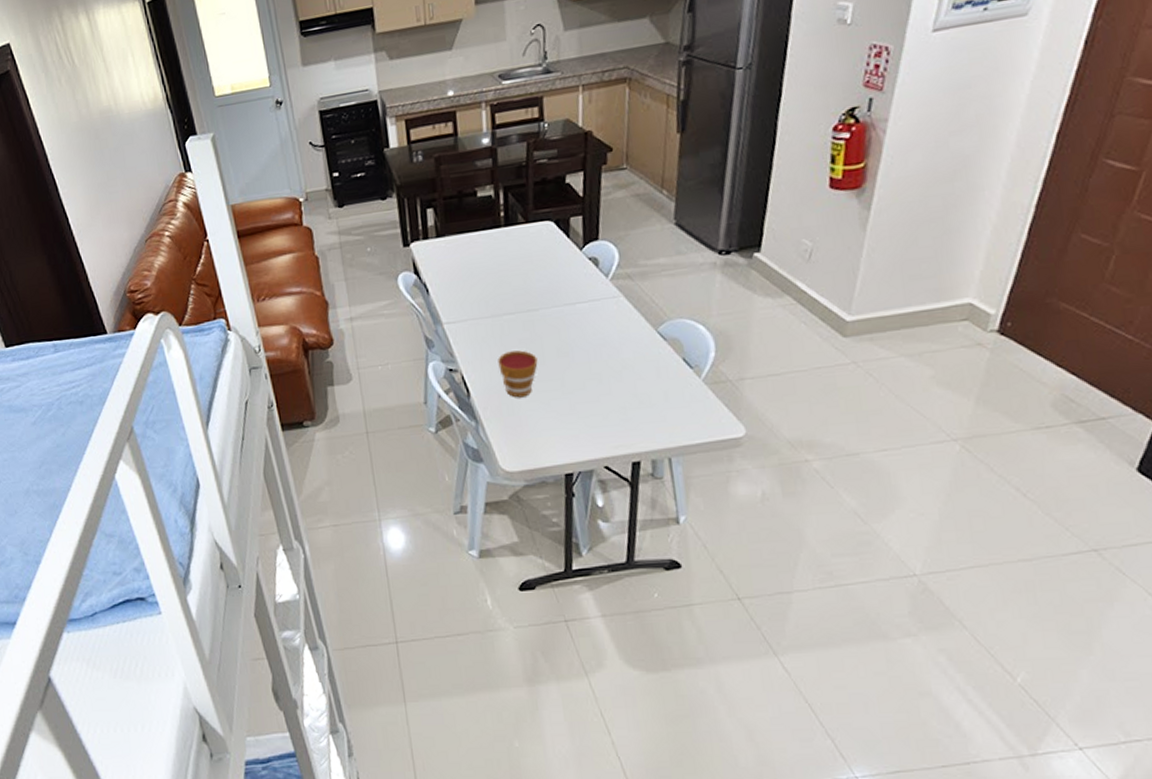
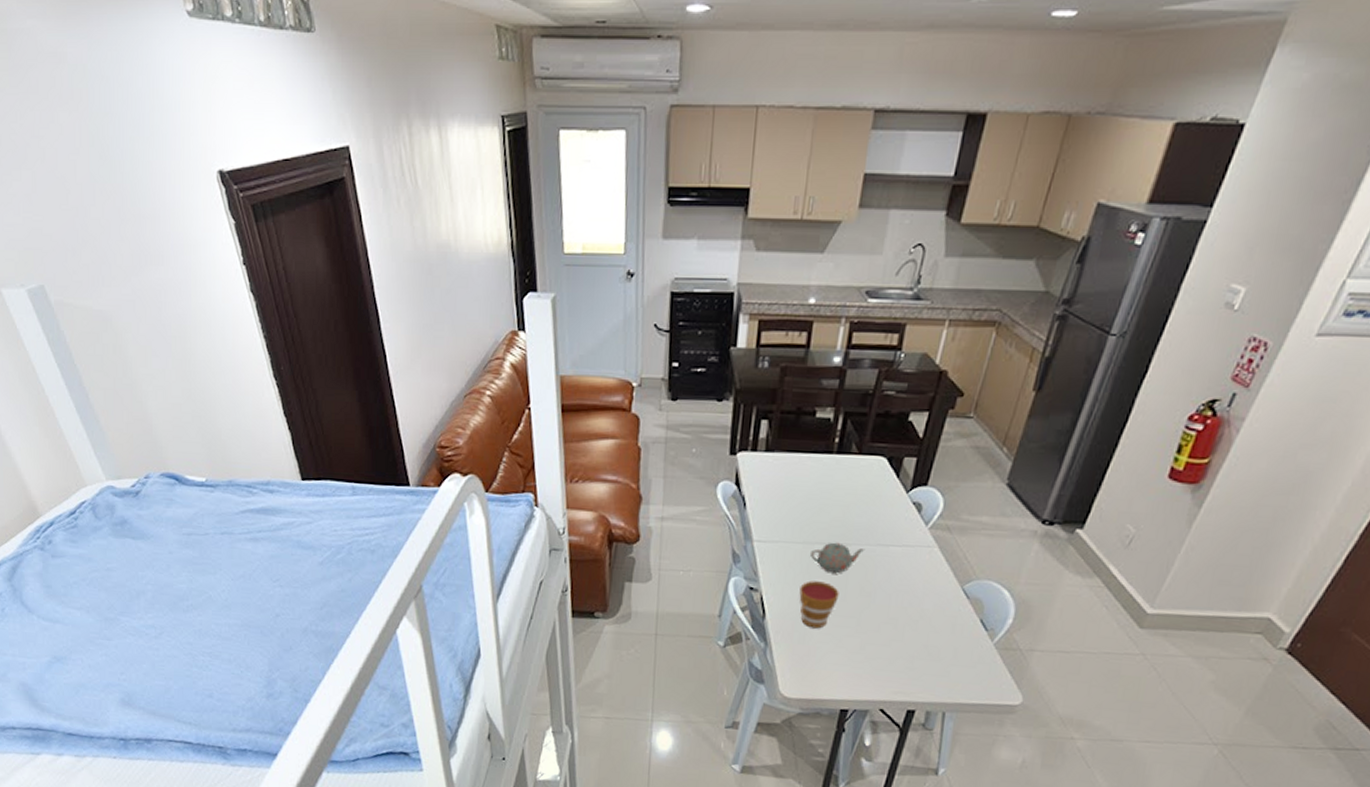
teapot: none [501,309,553,340] -> present [810,542,866,573]

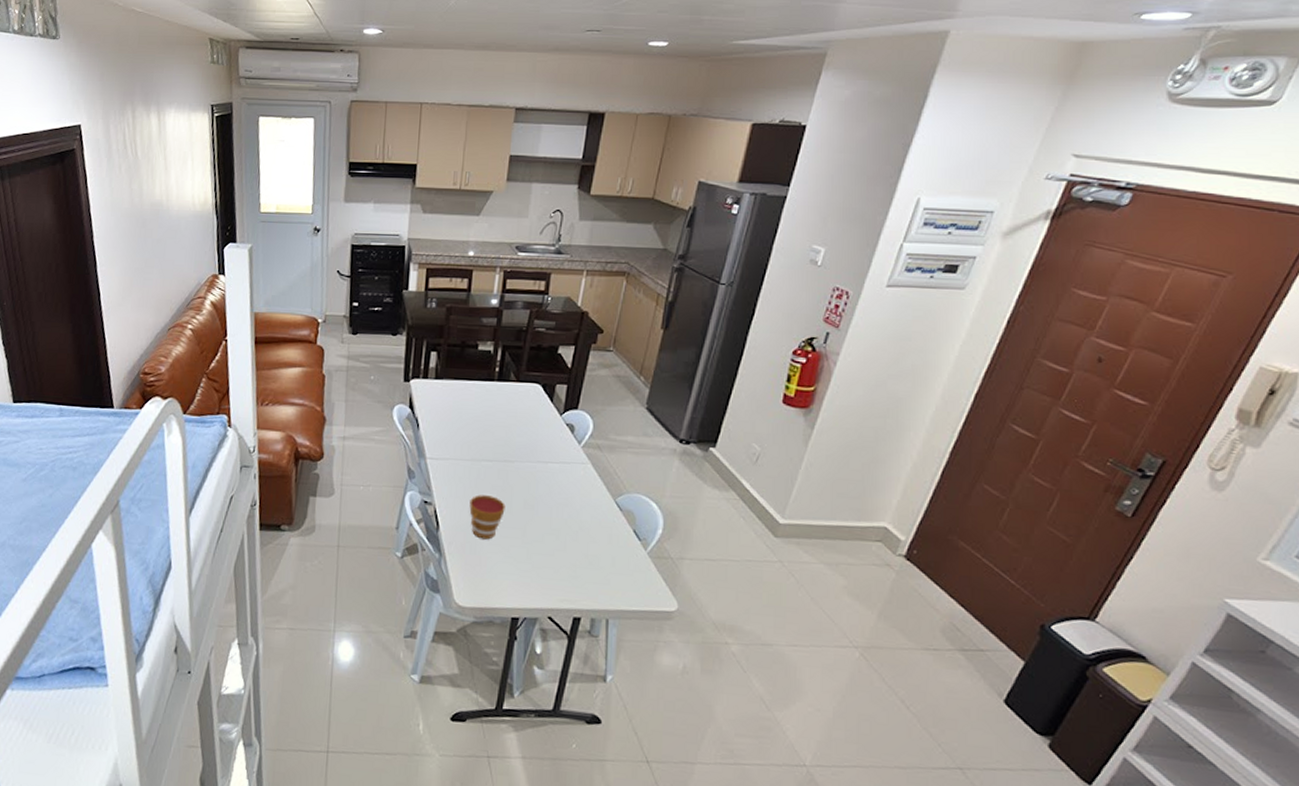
teapot: present [810,542,866,573] -> none [478,459,527,487]

